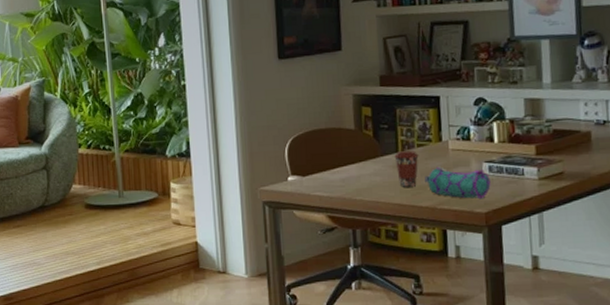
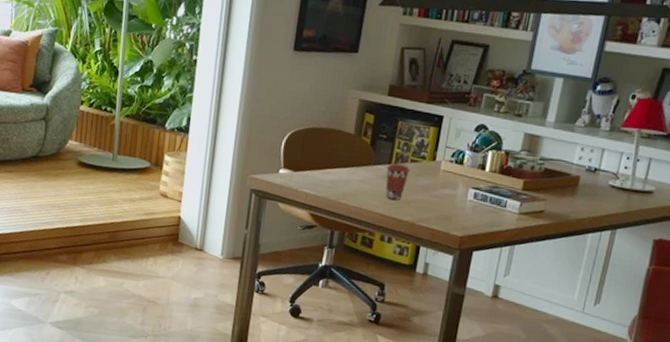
pencil case: present [425,166,491,200] -> none [410,184,473,223]

